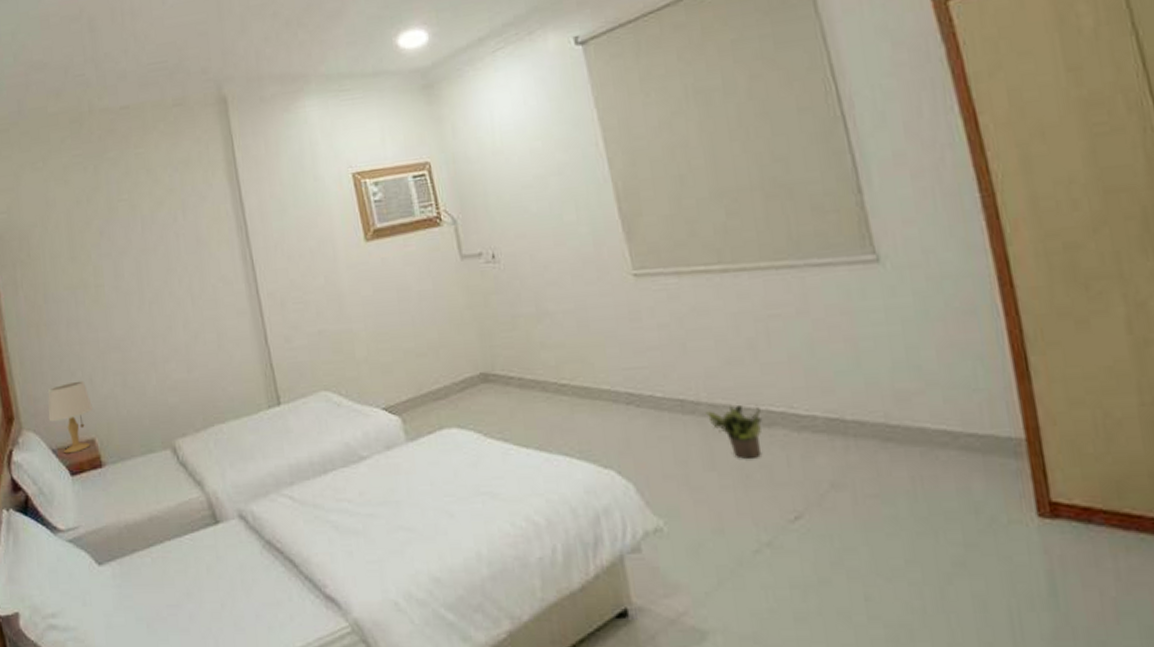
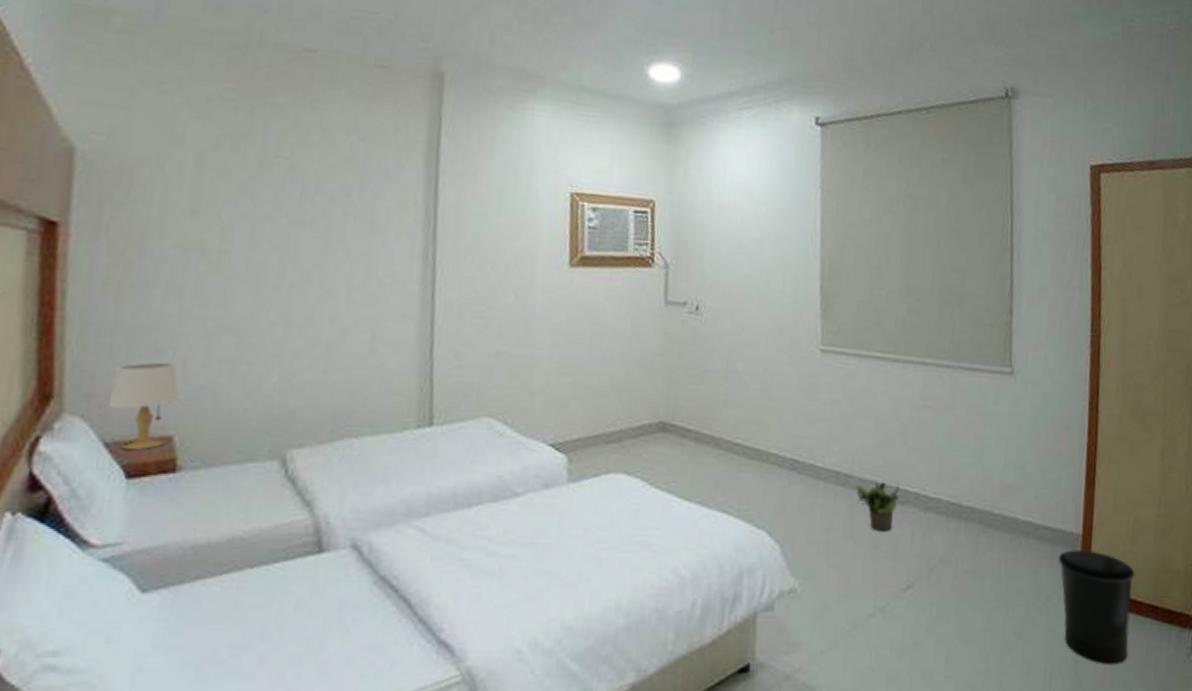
waste bin: none [995,455,1135,597] -> present [1058,549,1135,664]

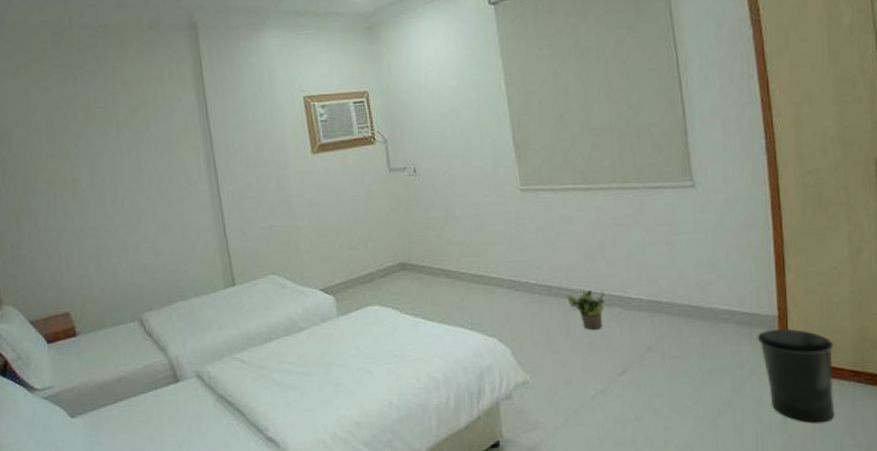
table lamp: present [108,362,179,451] -> none [26,263,68,325]

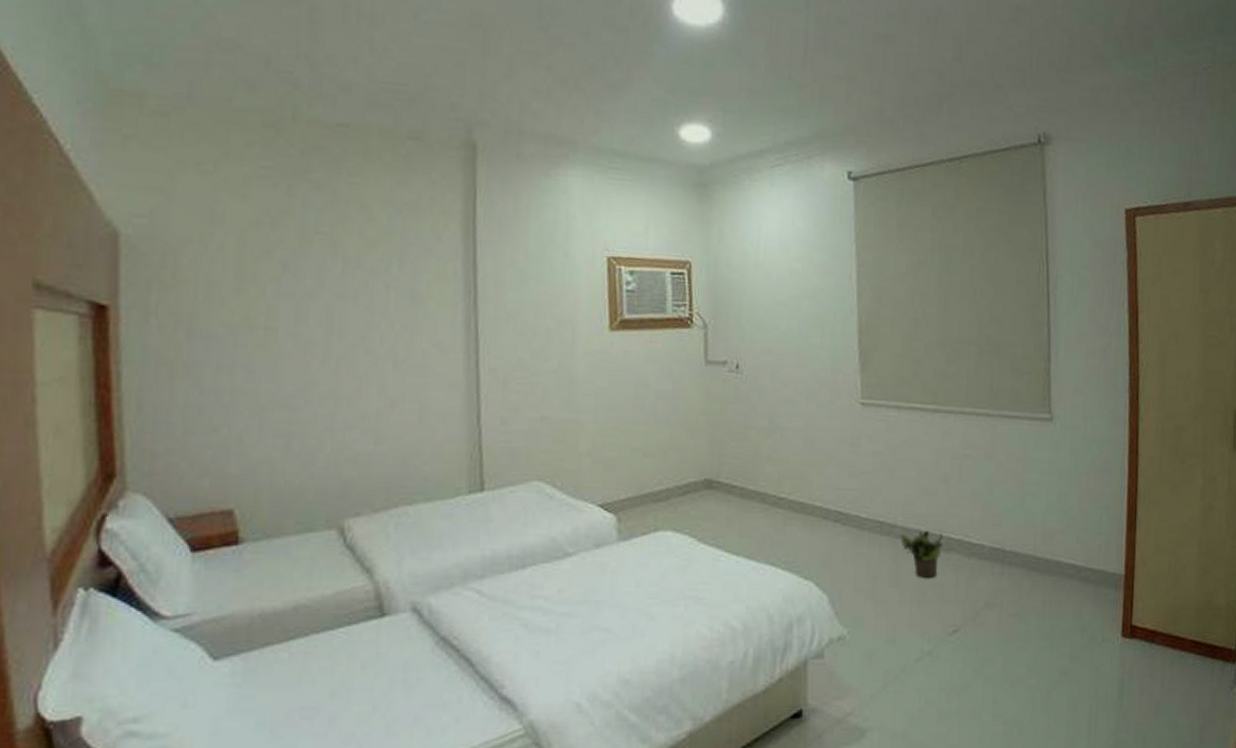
waste bin: present [757,328,835,424] -> none [1101,589,1177,699]

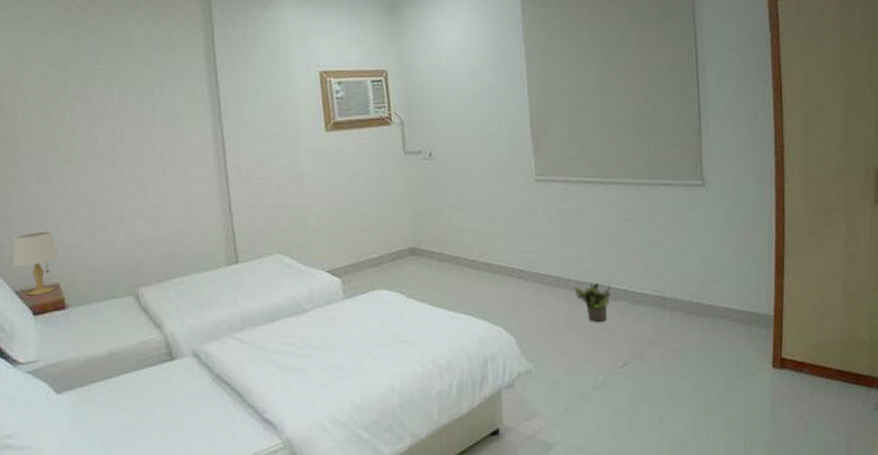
table lamp: none [169,438,237,525] -> present [13,231,59,296]

